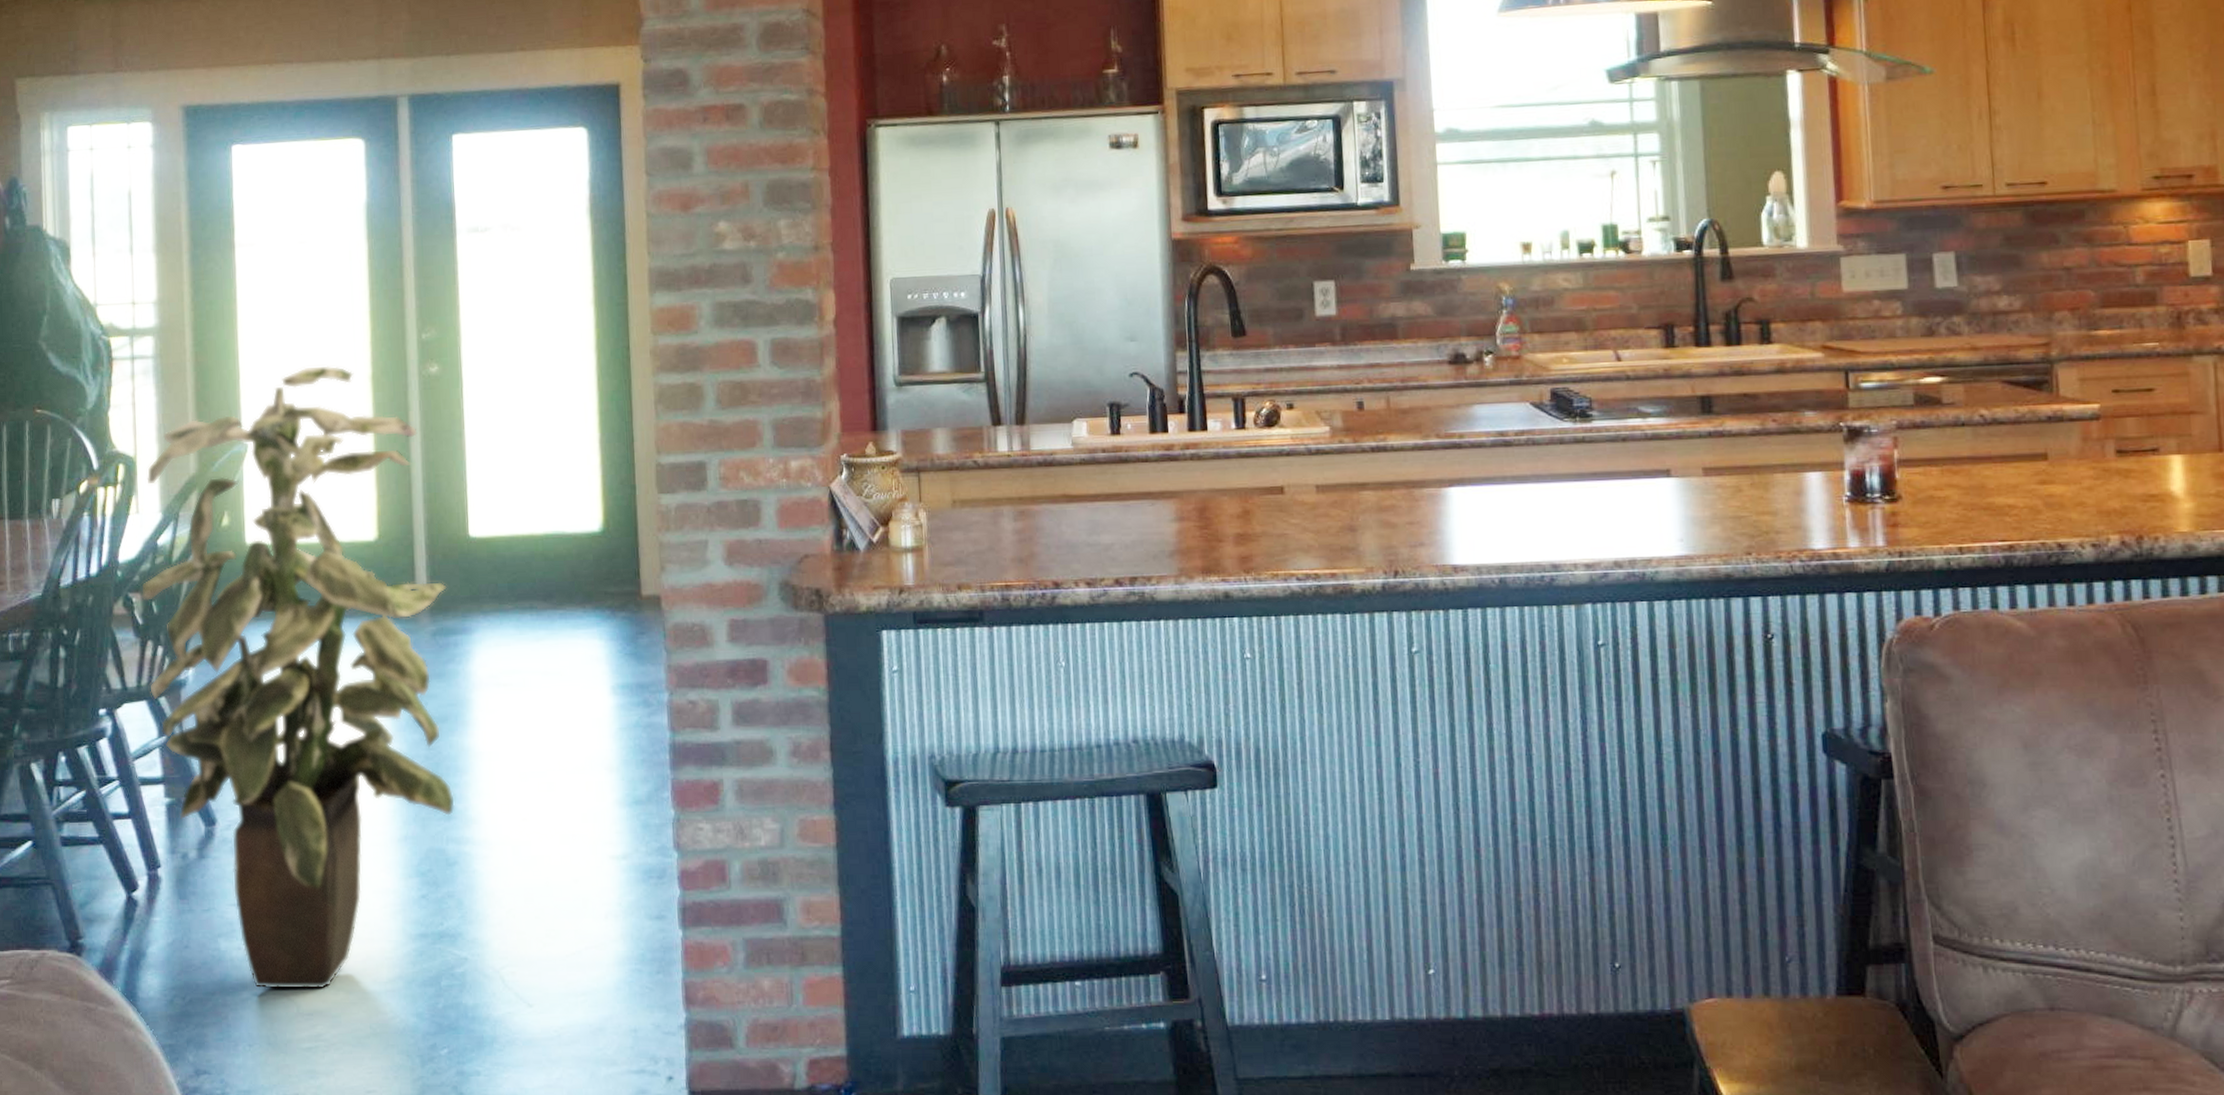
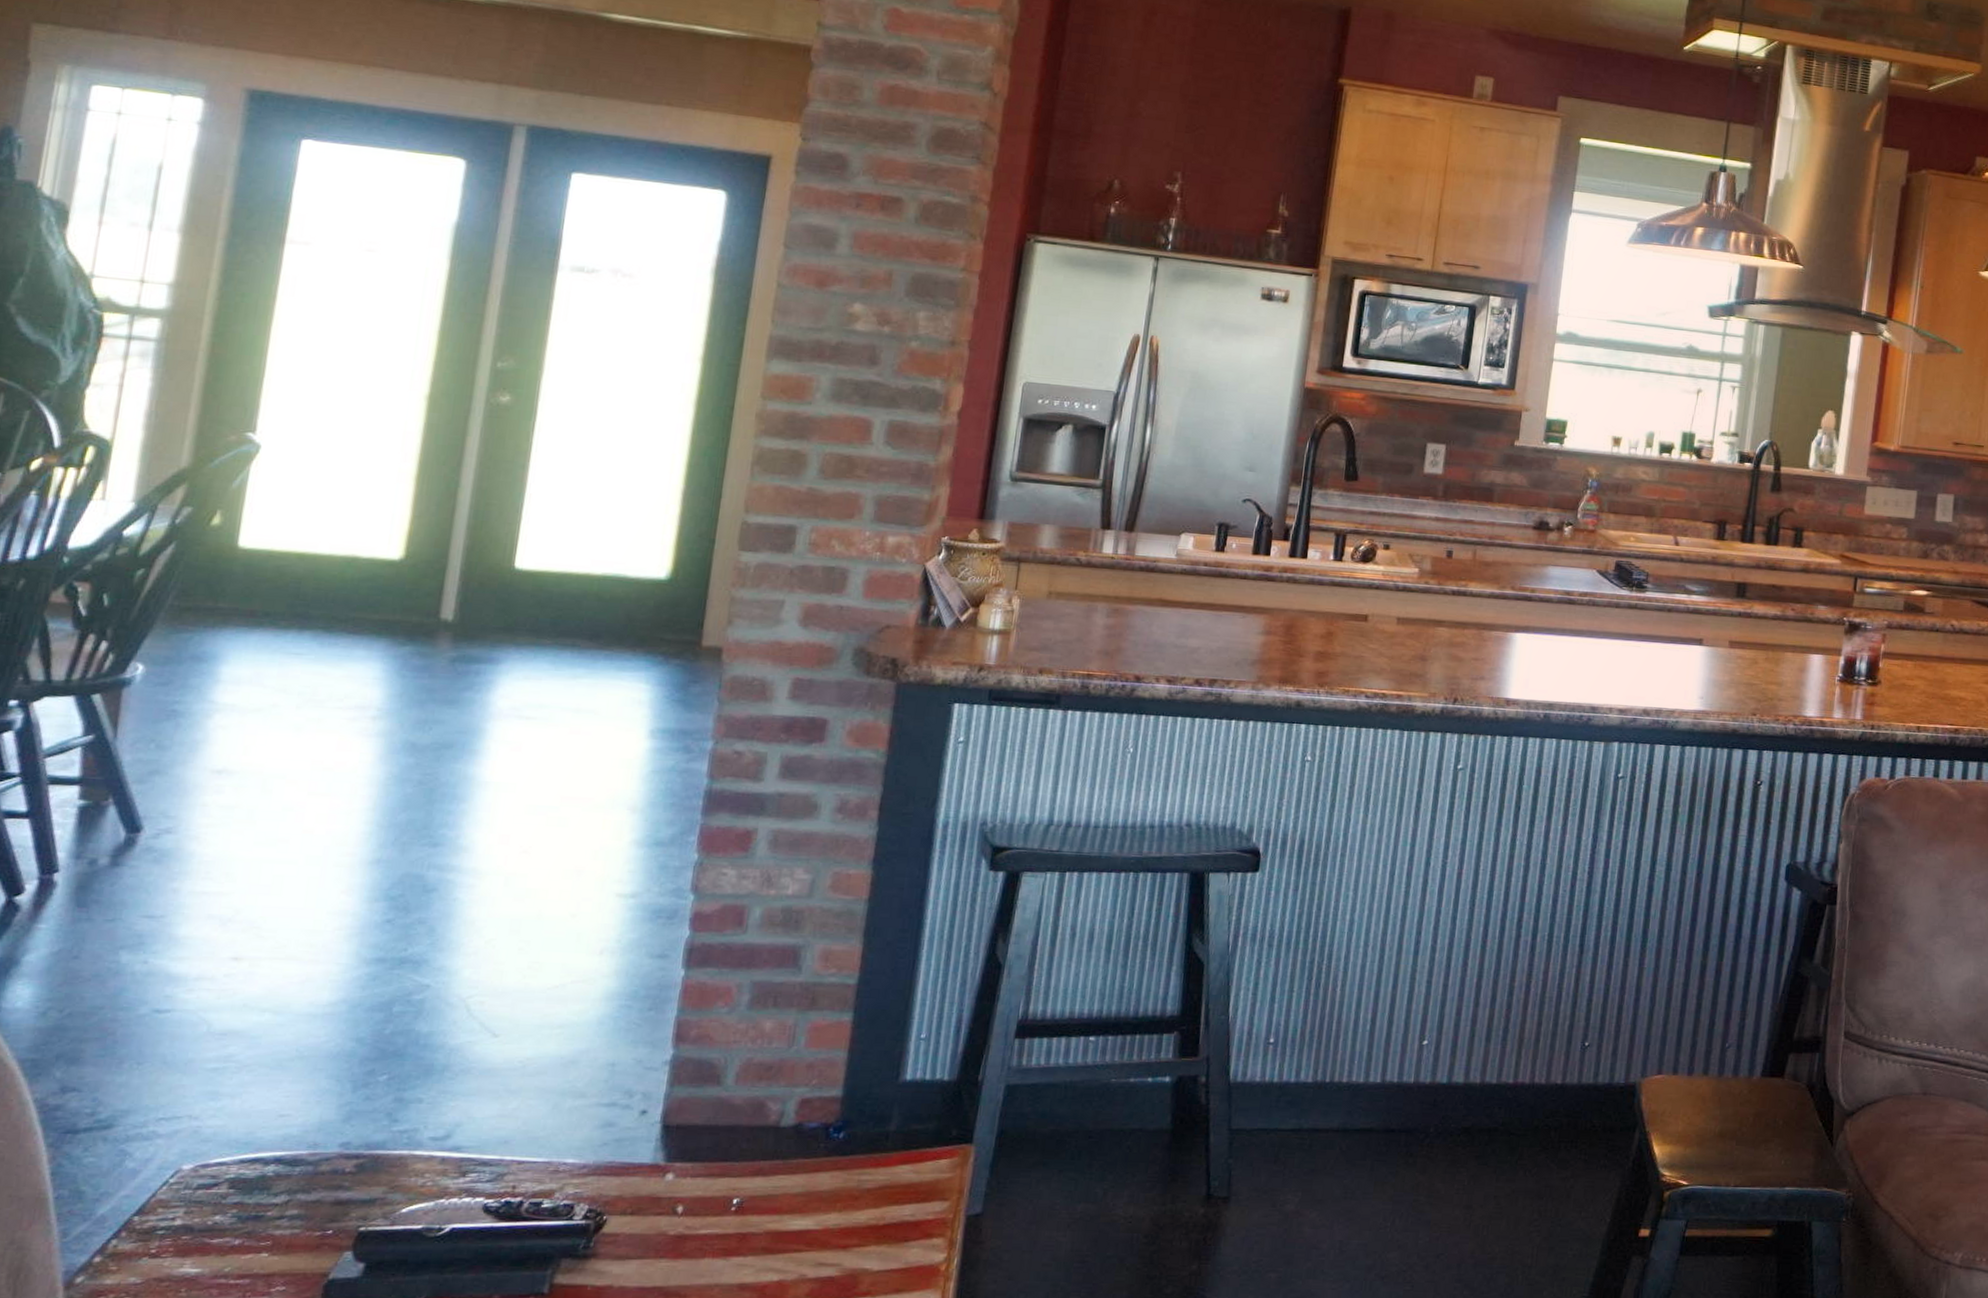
indoor plant: present [140,364,456,990] -> none [81,376,478,1009]

